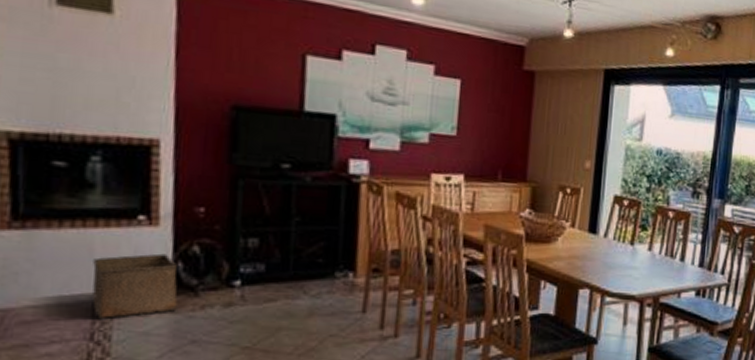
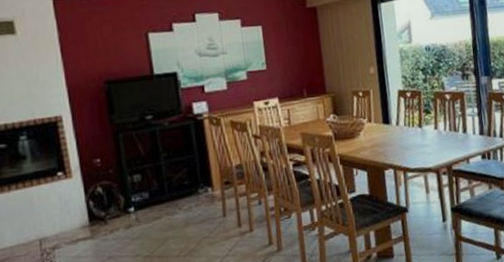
storage bin: present [91,253,178,318] -> none [33,197,95,251]

